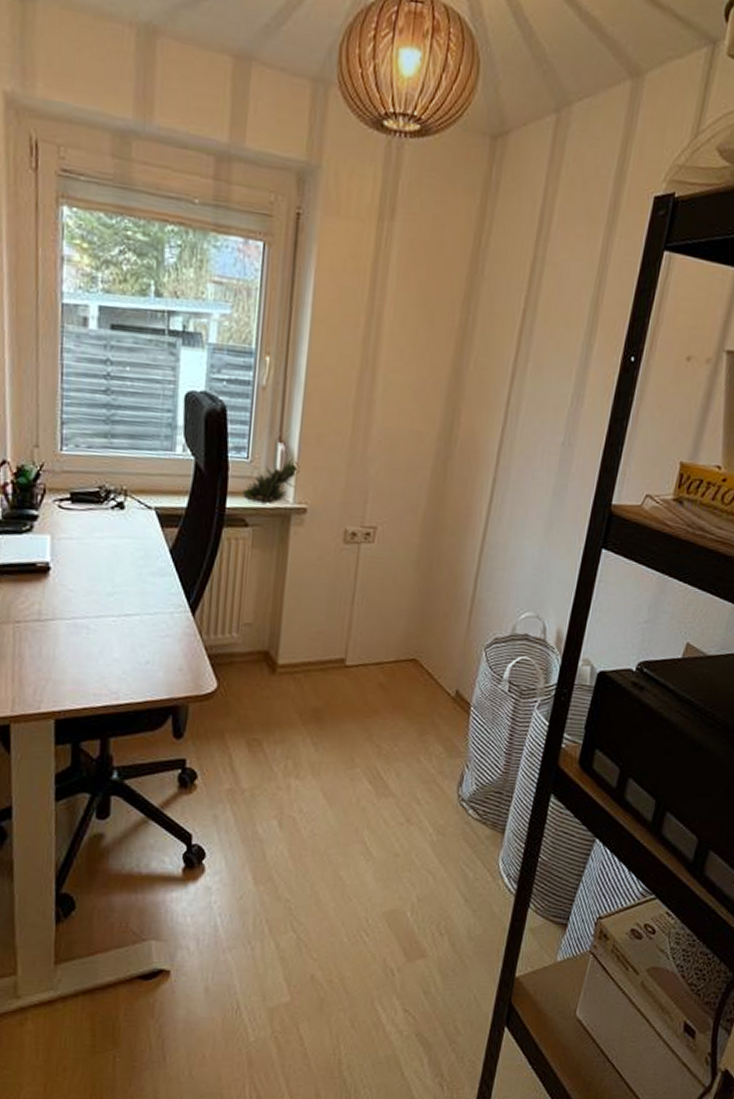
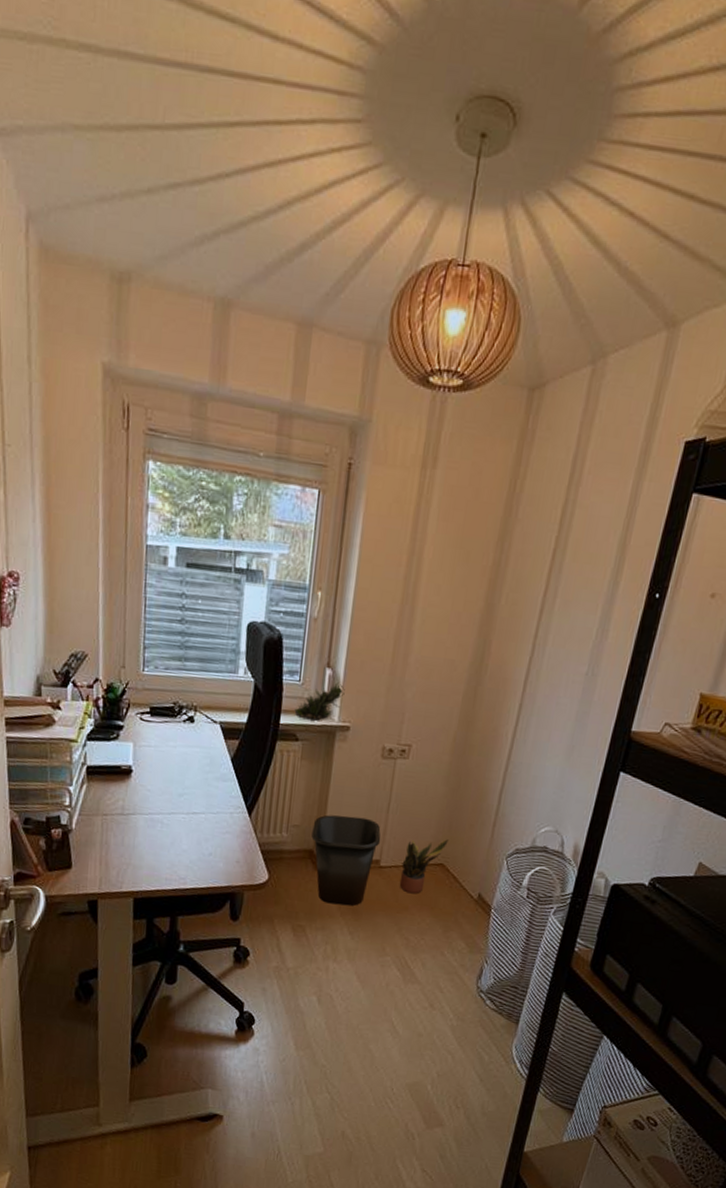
waste bin: none [266,609,346,713] -> present [311,815,381,906]
potted plant: none [368,631,421,695] -> present [399,839,448,894]

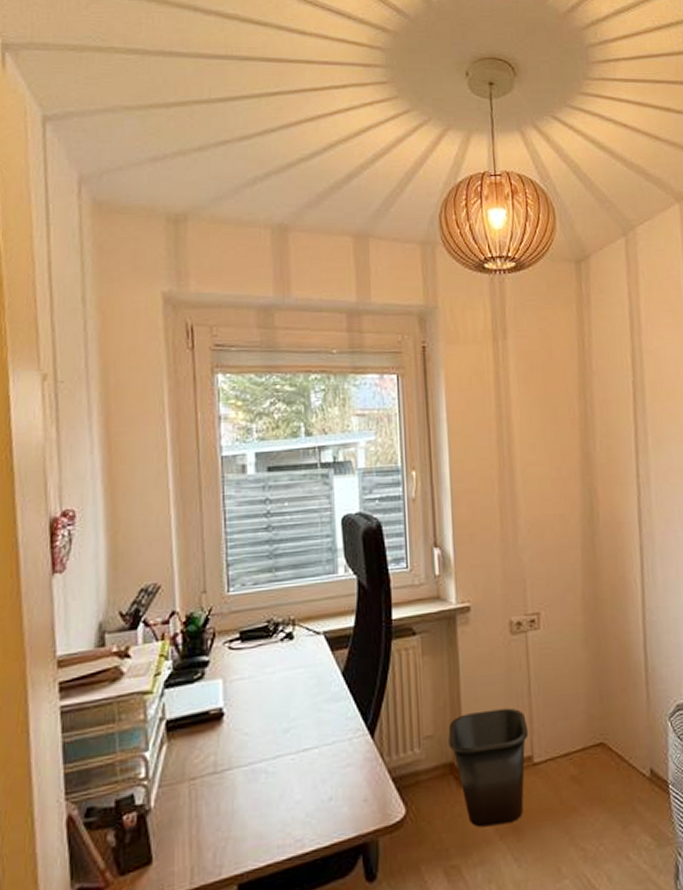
succulent plant: present [294,682,345,722] -> none [406,561,458,610]
potted plant: present [399,839,448,894] -> none [558,712,603,789]

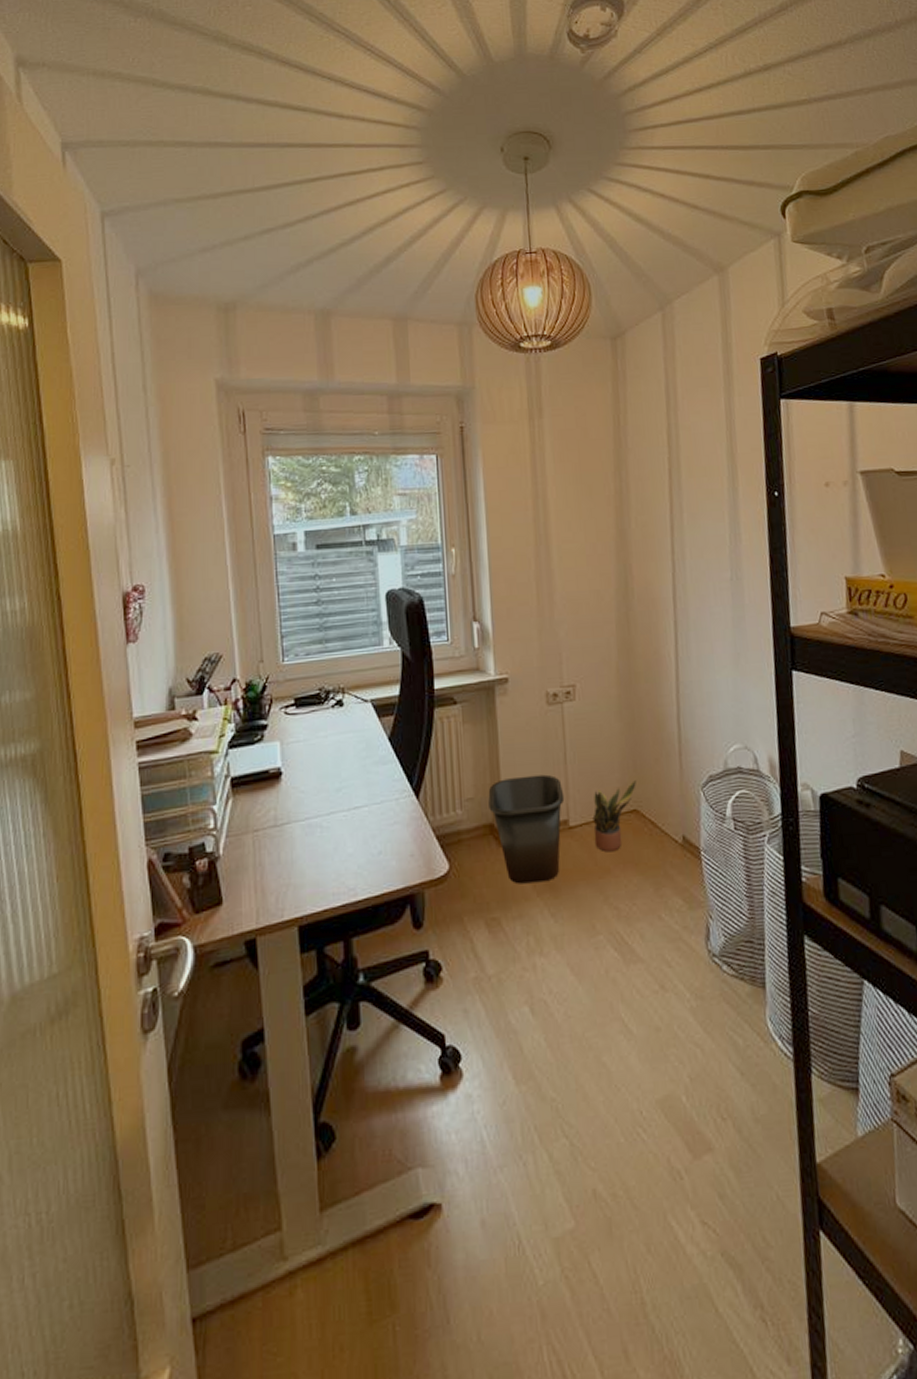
potted plant: none [558,712,603,789] -> present [592,780,636,852]

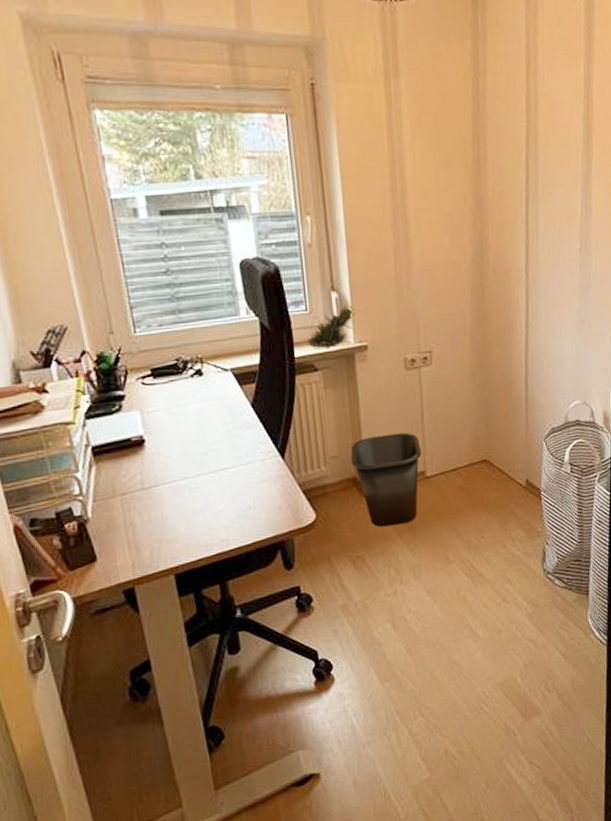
succulent plant: none [447,634,496,681] -> present [307,304,355,349]
potted plant: present [592,780,636,852] -> none [447,435,487,497]

